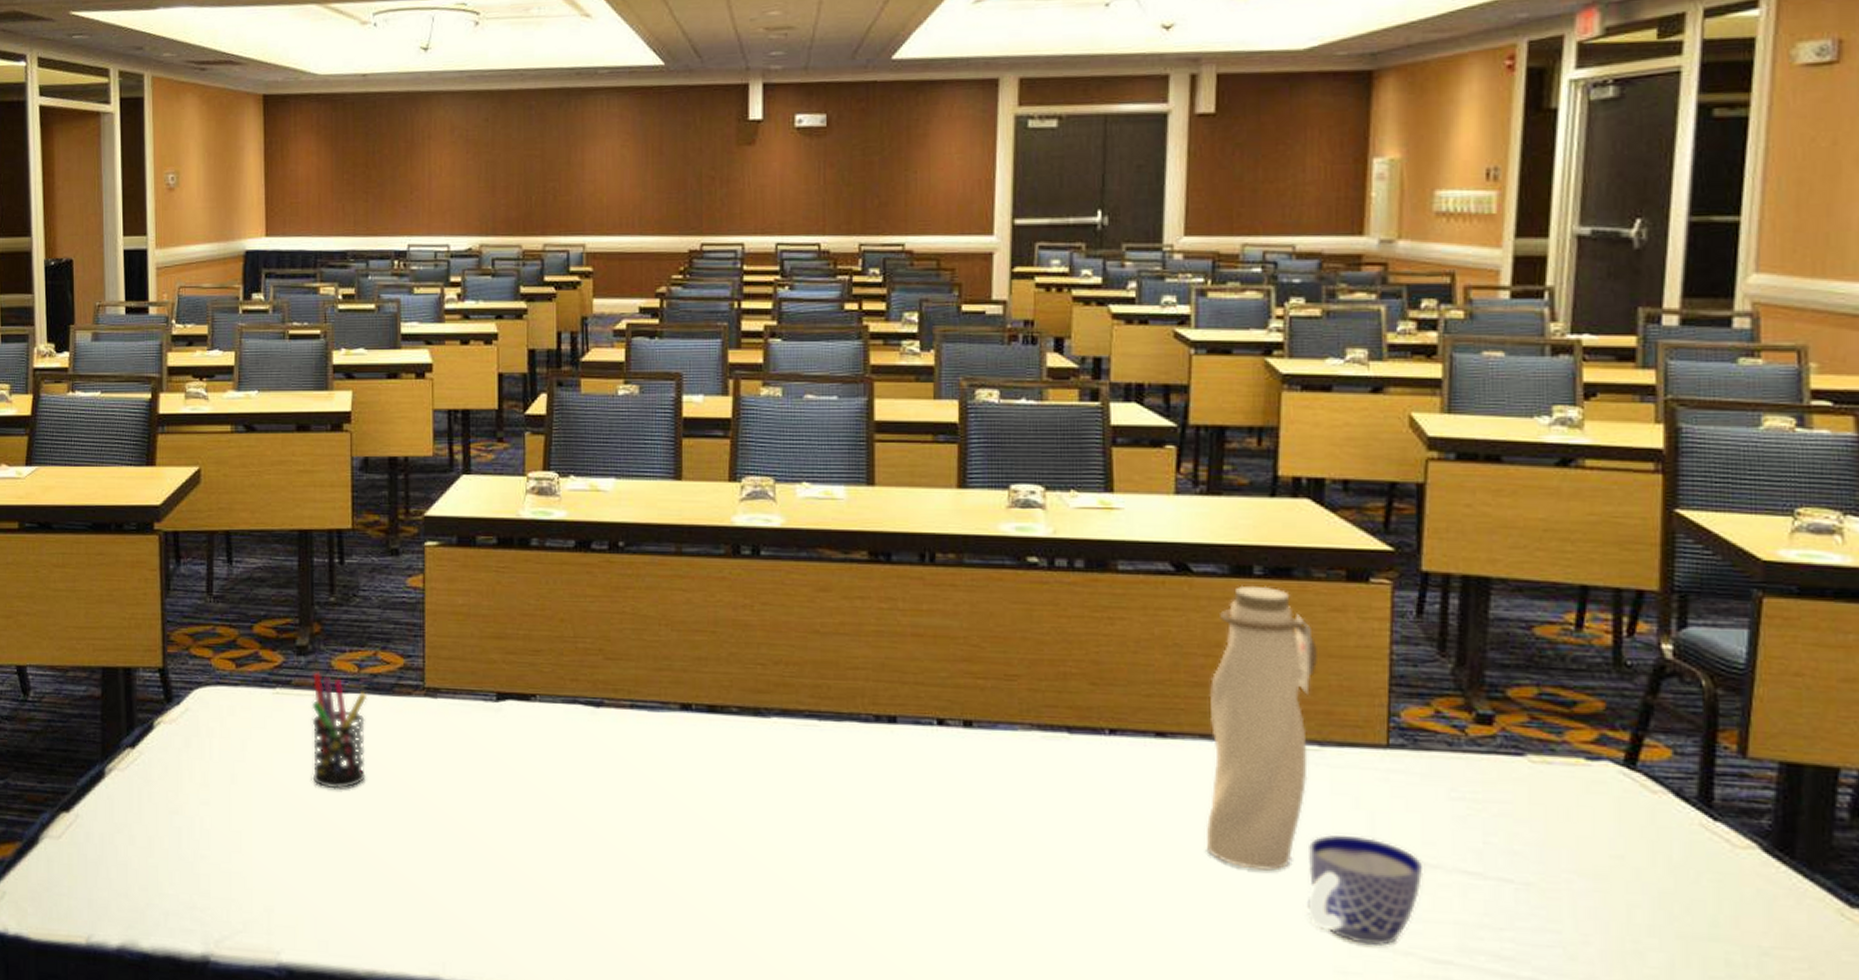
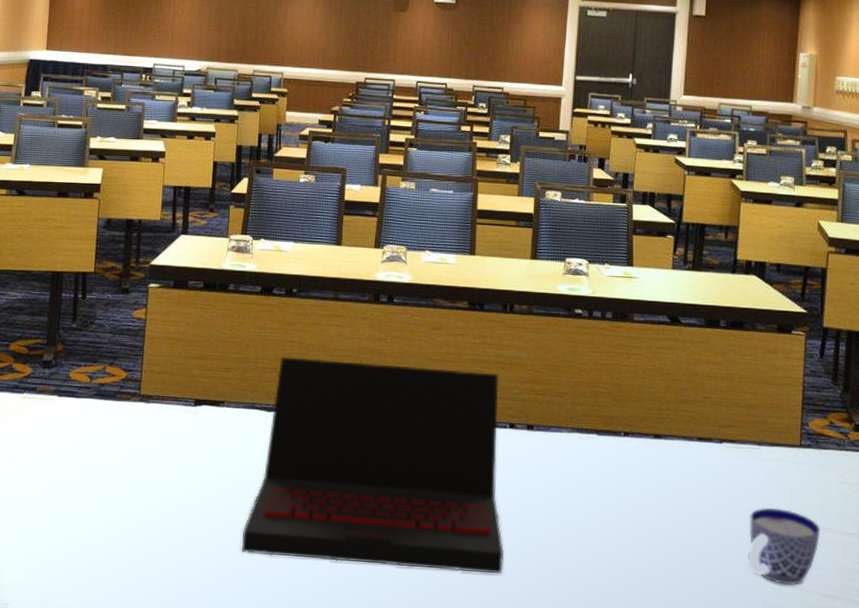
pen holder: present [312,672,368,789] -> none [47,381,96,473]
laptop: none [572,633,938,924] -> present [241,356,505,574]
water bottle: present [1207,585,1317,871] -> none [685,333,758,533]

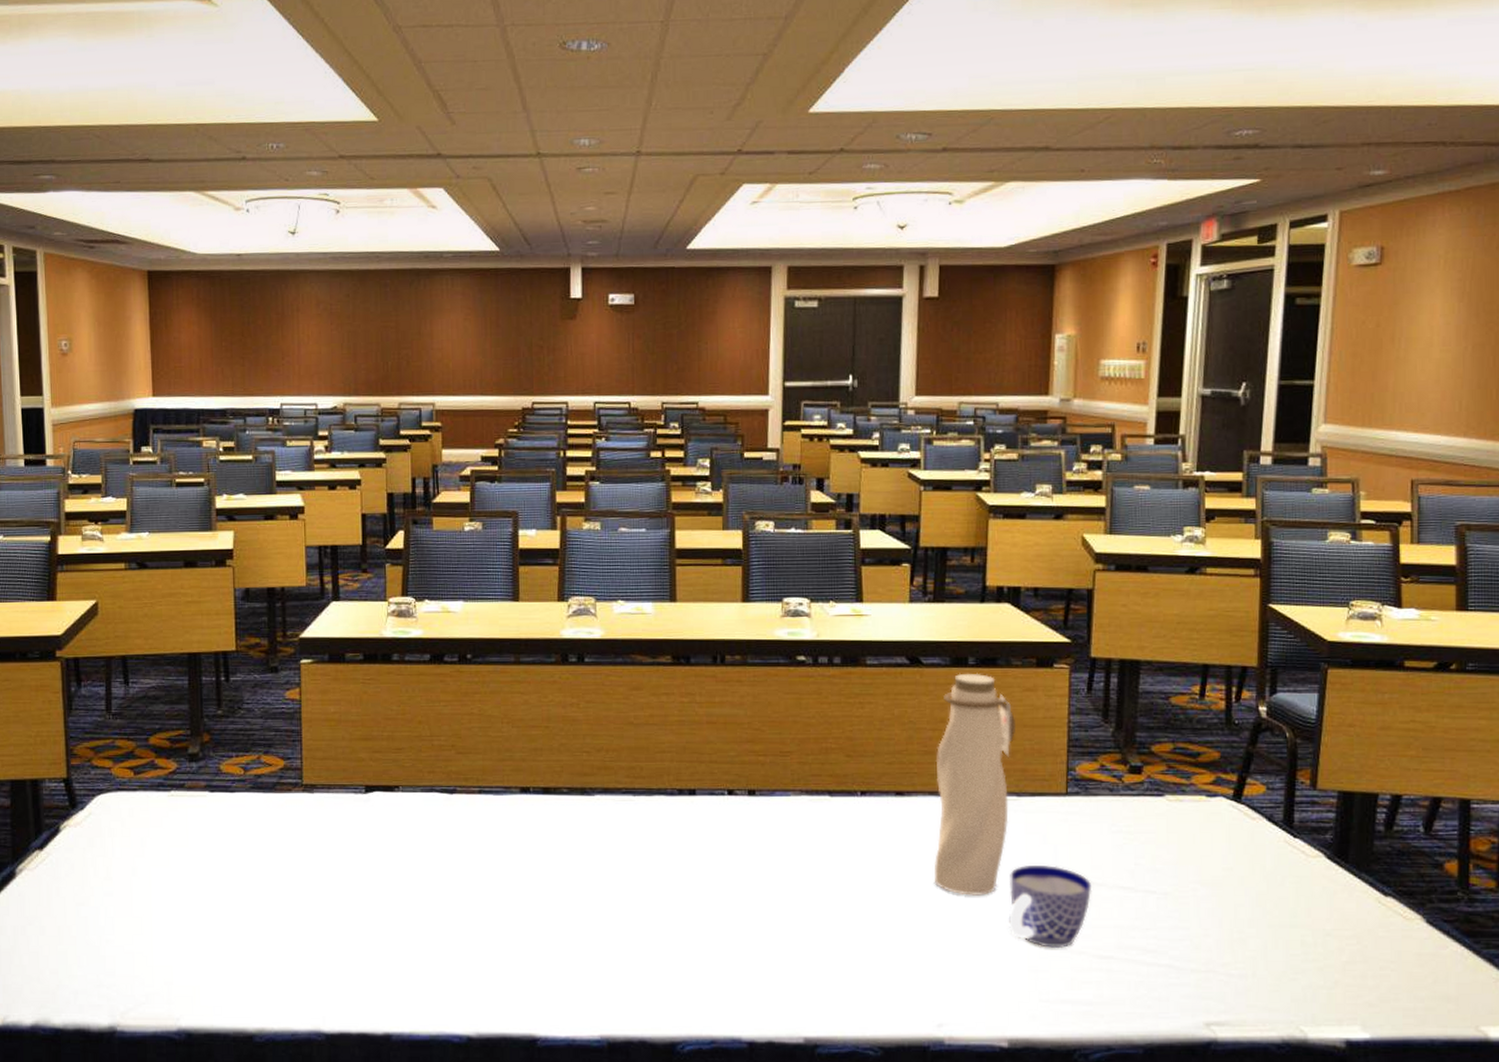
laptop: present [241,356,505,574] -> none [432,731,730,955]
water bottle: none [685,333,758,533] -> present [935,673,1015,896]

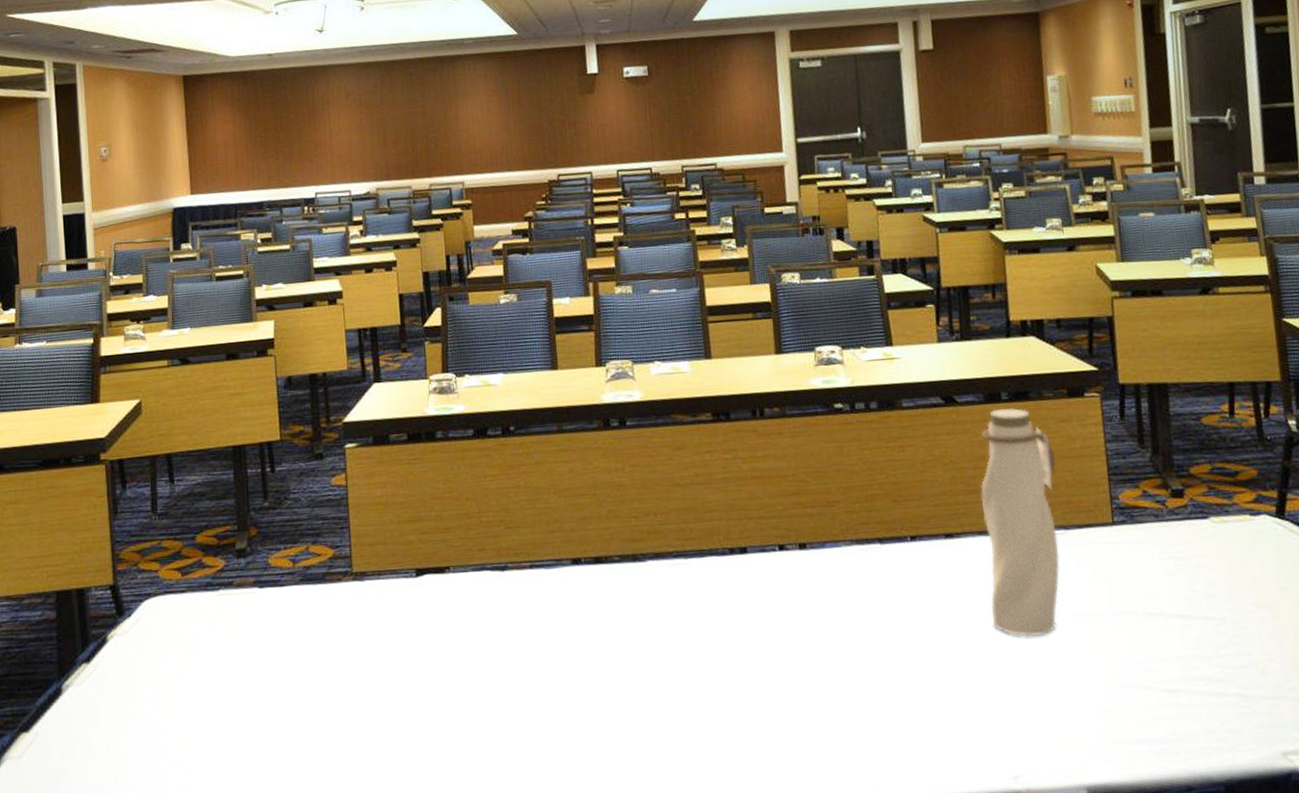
cup: present [1008,865,1092,948] -> none [1067,598,1151,685]

